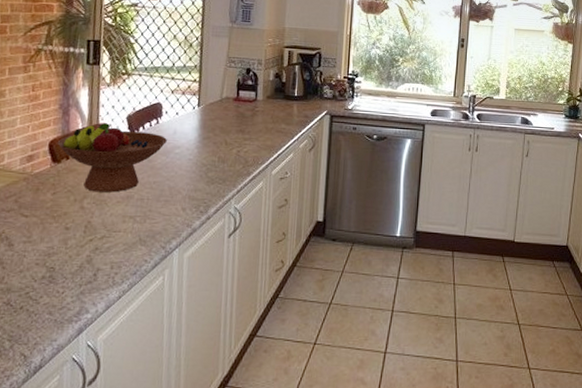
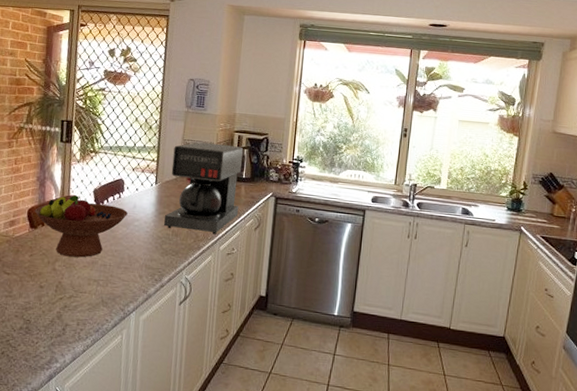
coffee maker: none [209,59,295,158] -> present [164,142,244,235]

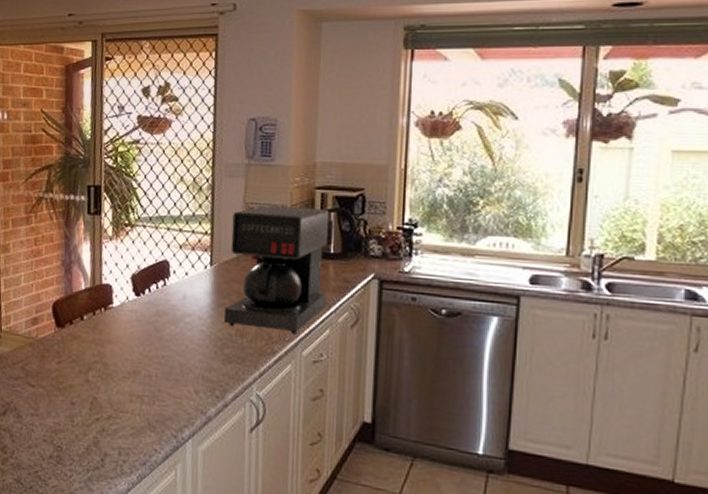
fruit bowl: present [34,195,128,258] -> none [60,283,176,366]

